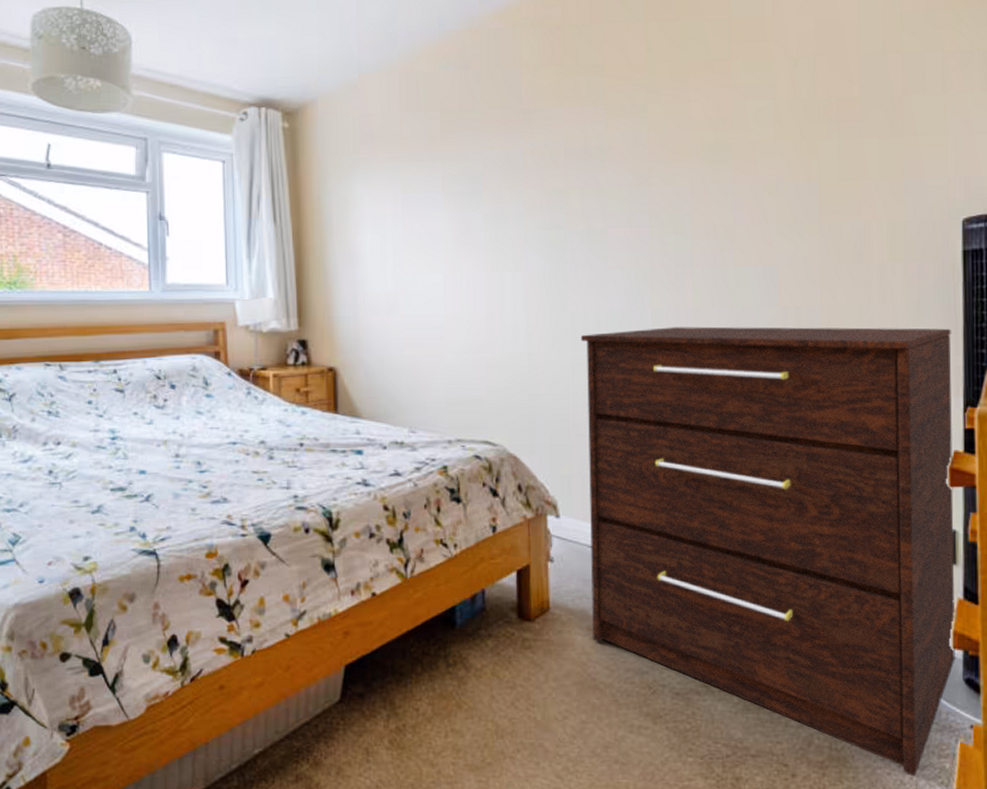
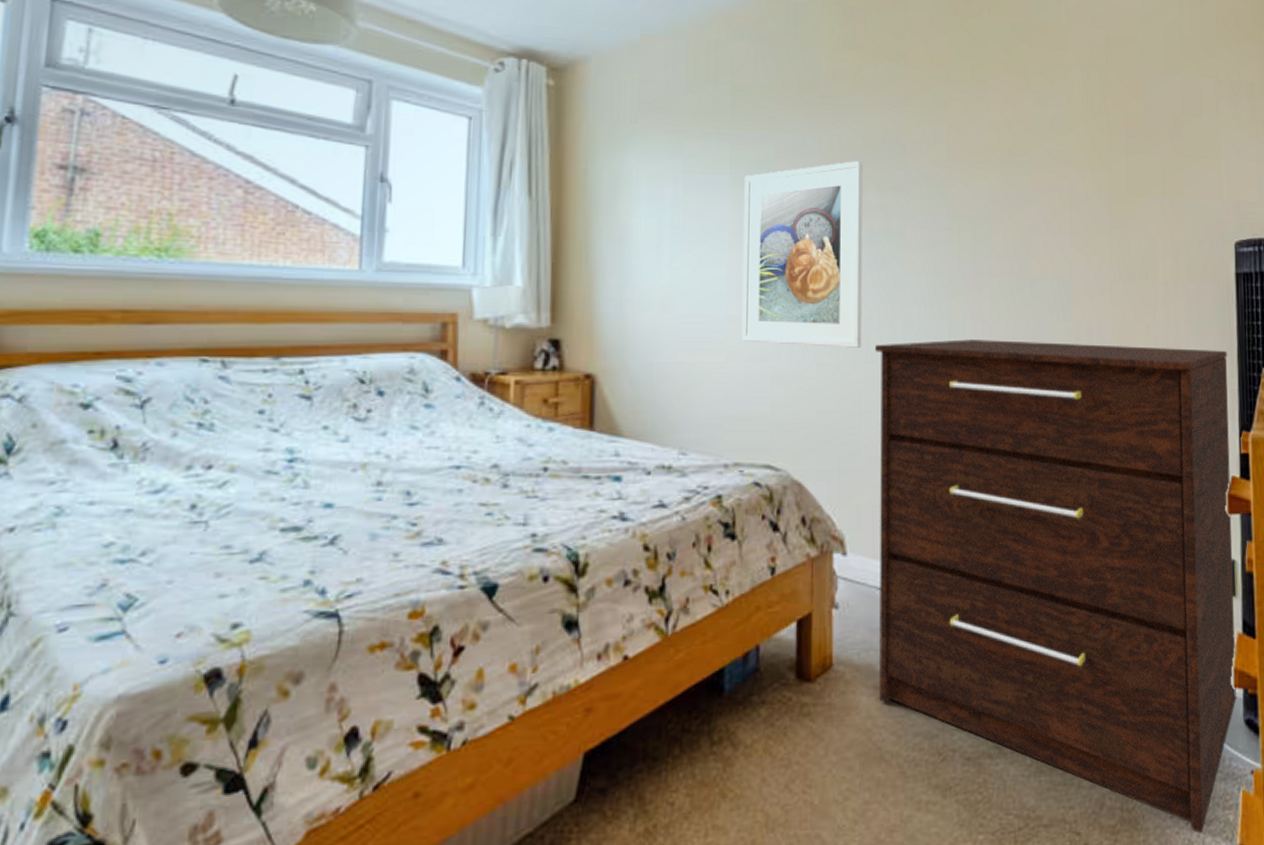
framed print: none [456,168,568,339] -> present [742,160,863,348]

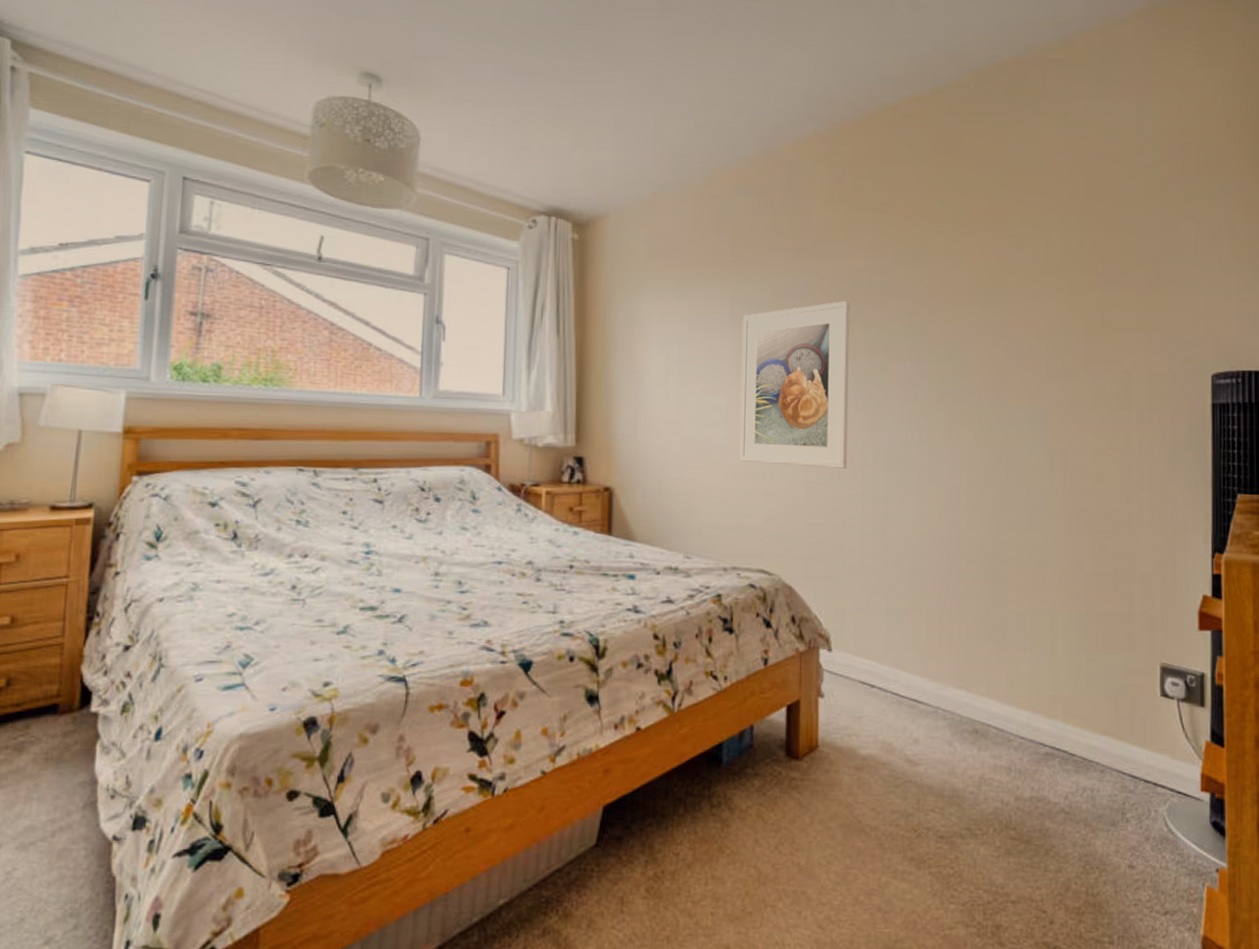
dresser: present [875,339,1237,833] -> none [860,462,1203,921]

